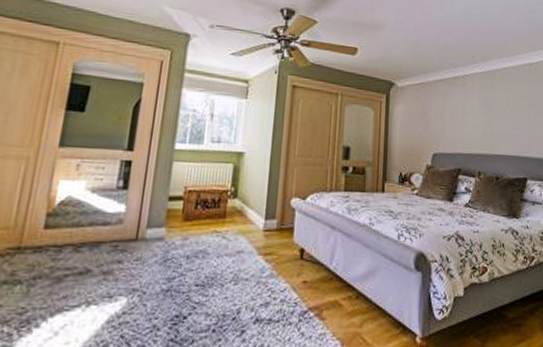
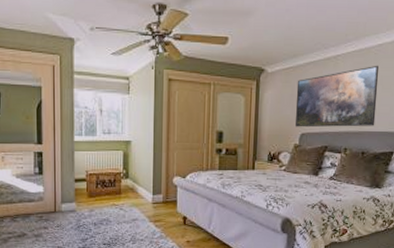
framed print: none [426,87,507,150] -> present [295,65,379,128]

